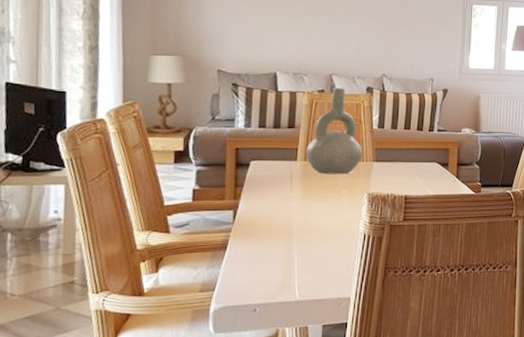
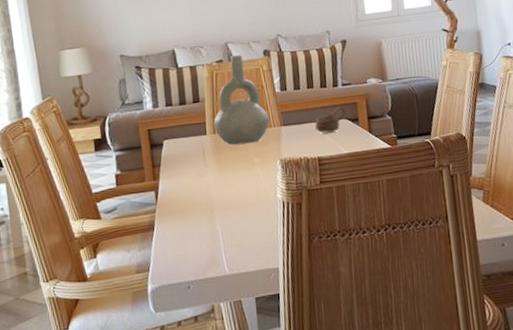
cup: none [407,150,437,174] -> present [315,106,345,133]

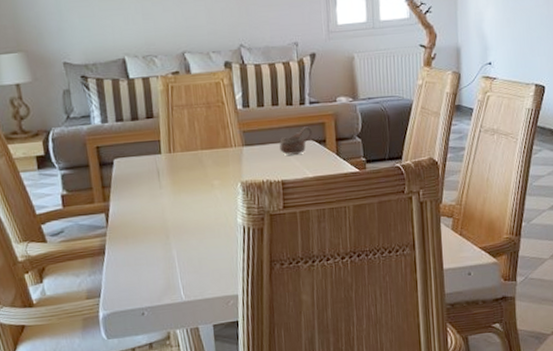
decorative vase: present [213,54,270,146] -> none [169,66,230,166]

